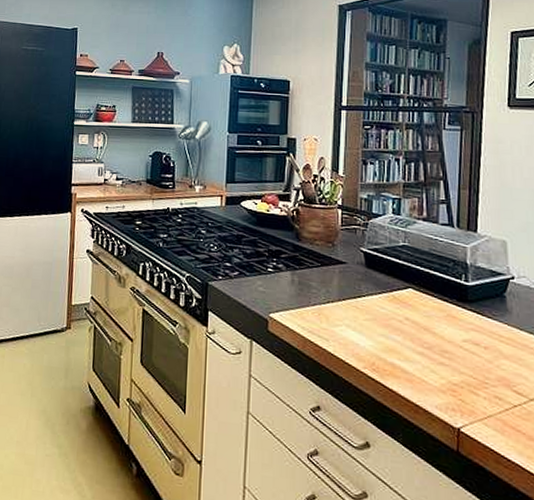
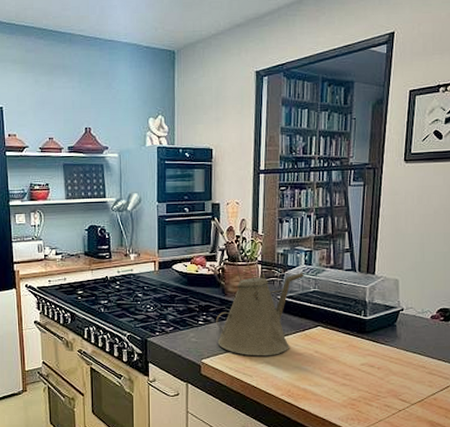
kettle: none [288,195,391,318] -> present [216,254,304,357]

